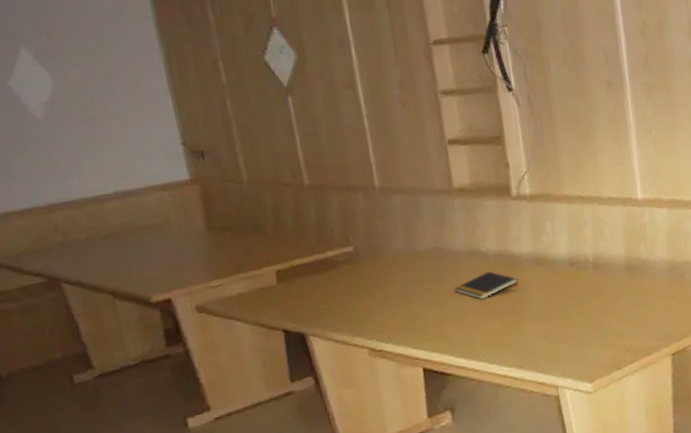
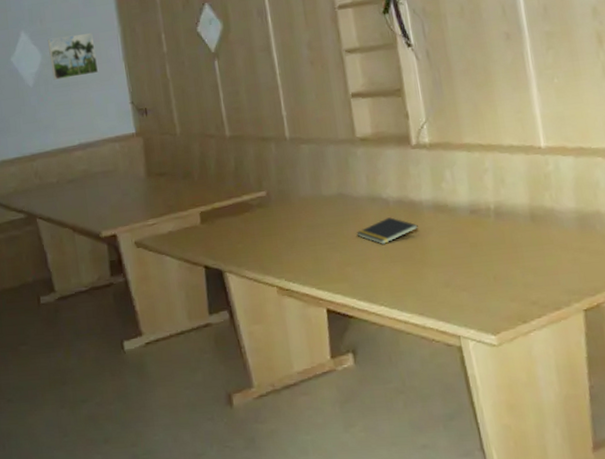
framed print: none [59,55,137,112] -> present [47,33,99,80]

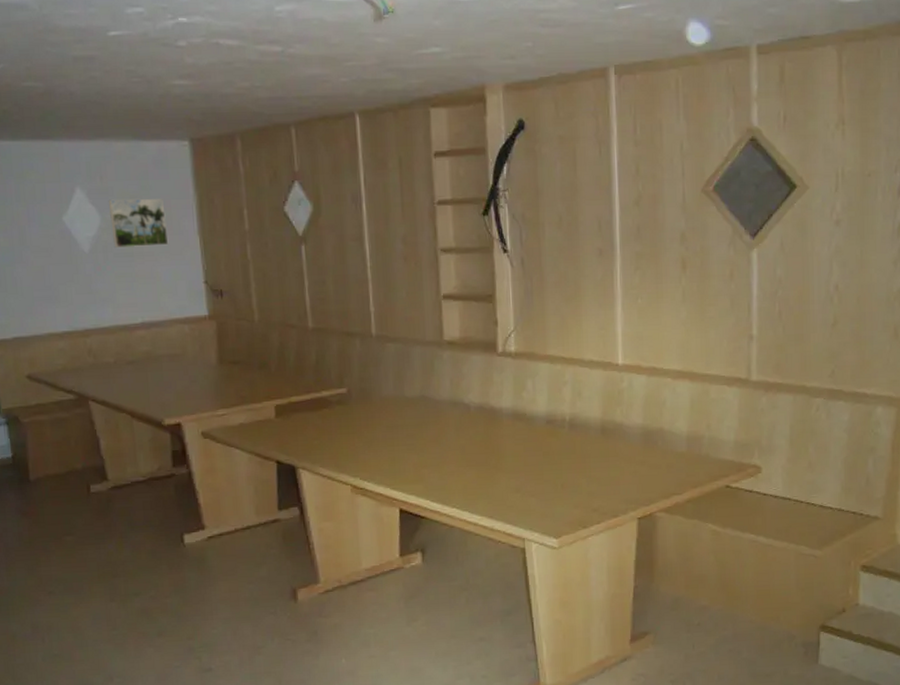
notepad: present [356,217,418,244] -> none [435,422,496,448]

